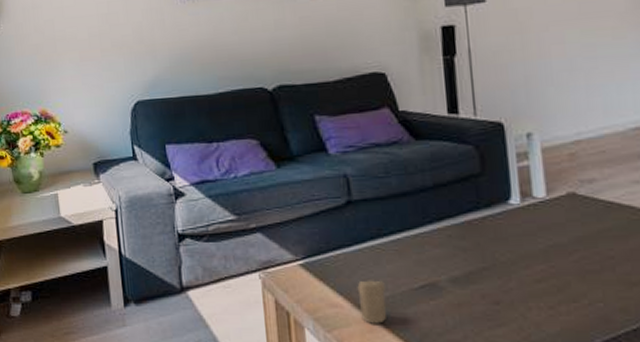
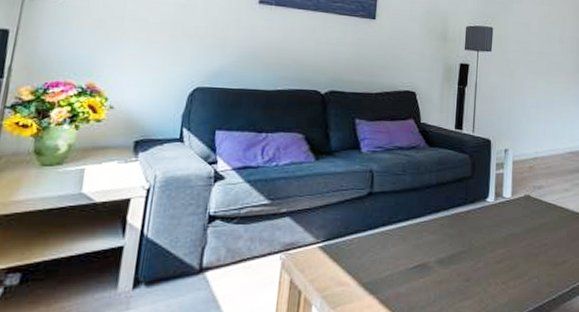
candle: present [357,280,386,324] -> none [363,261,387,300]

